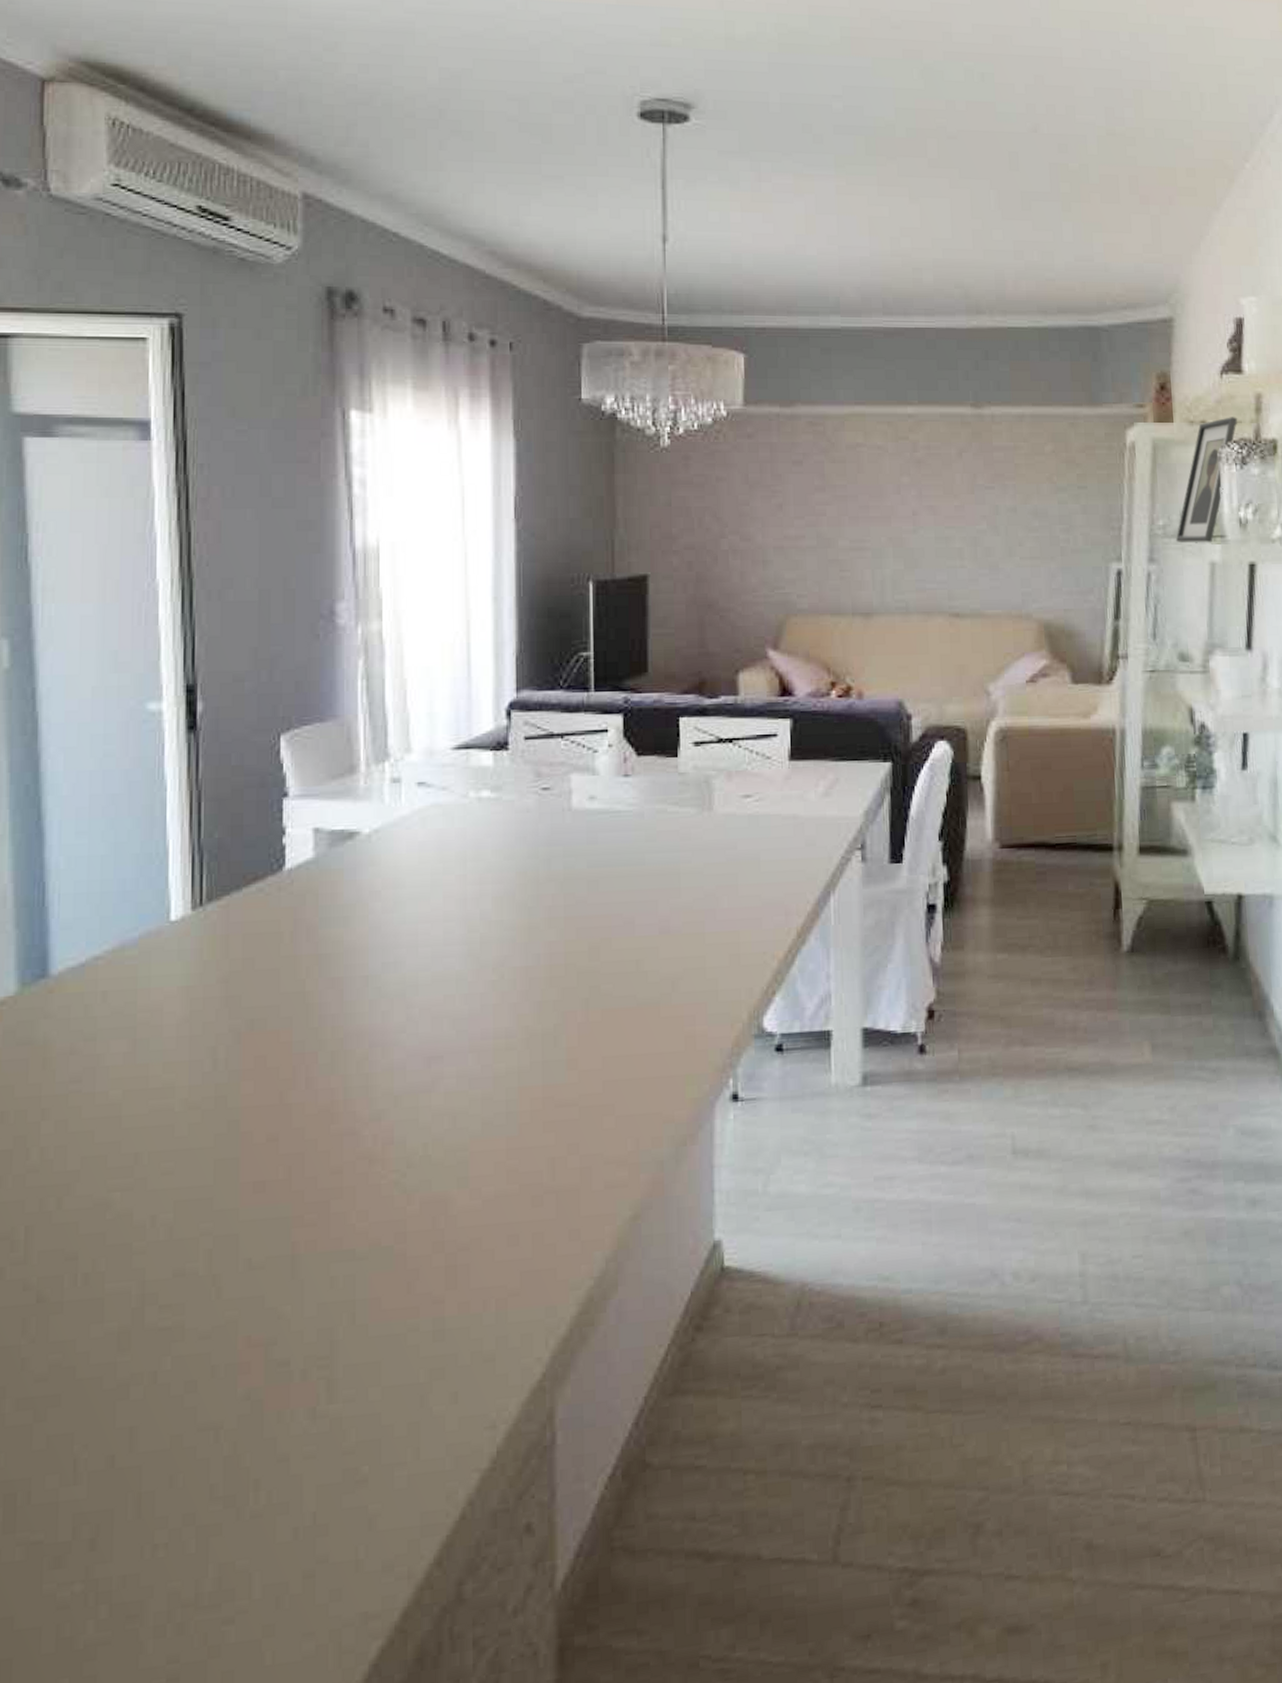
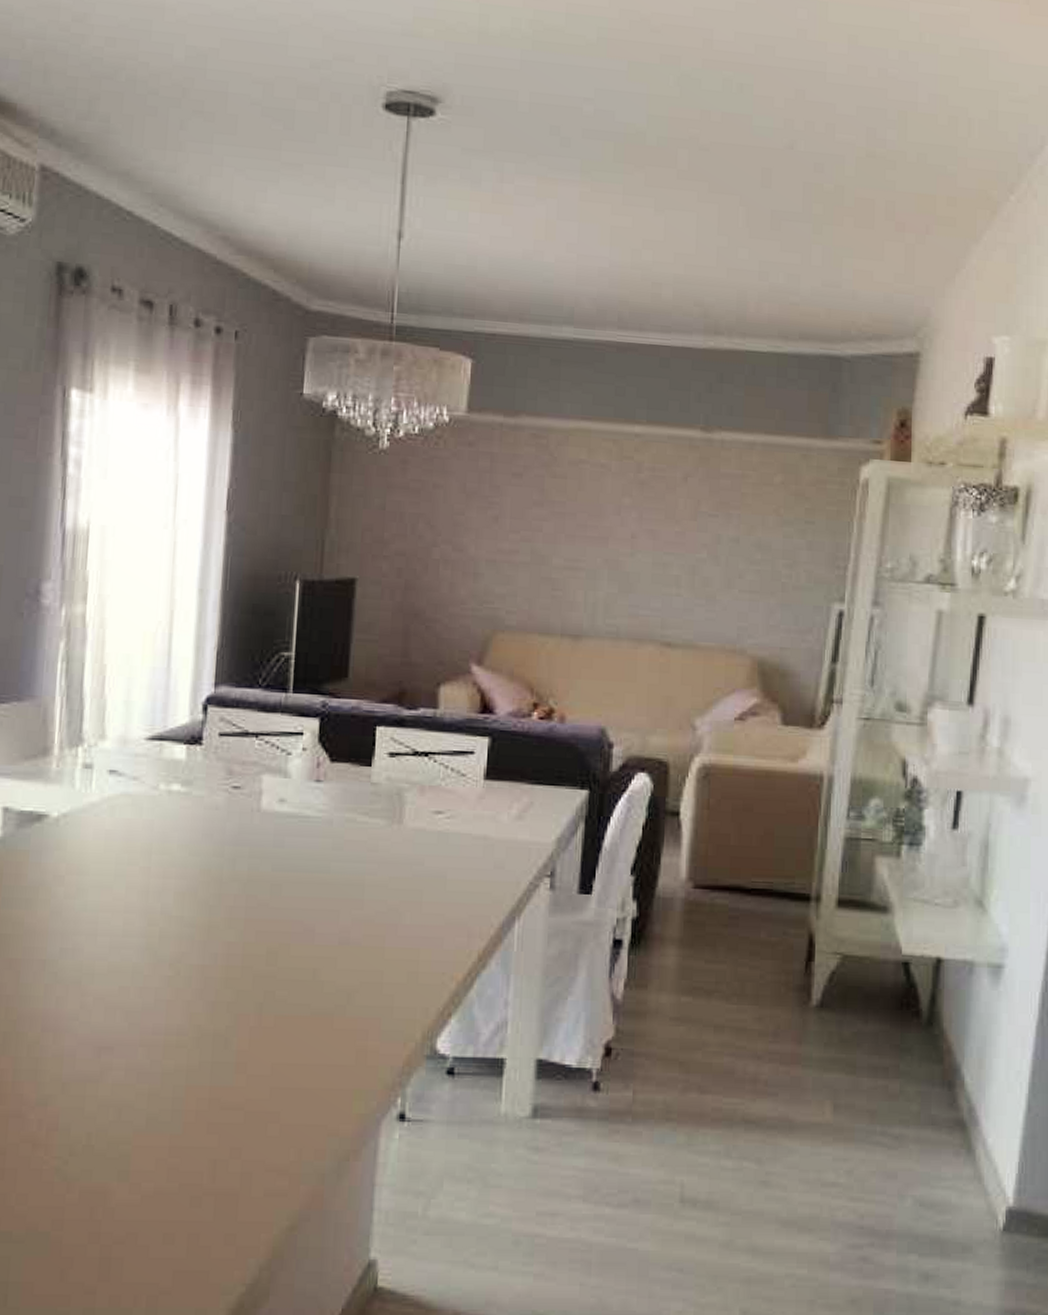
picture frame: present [1175,417,1238,544] -> none [902,460,980,591]

